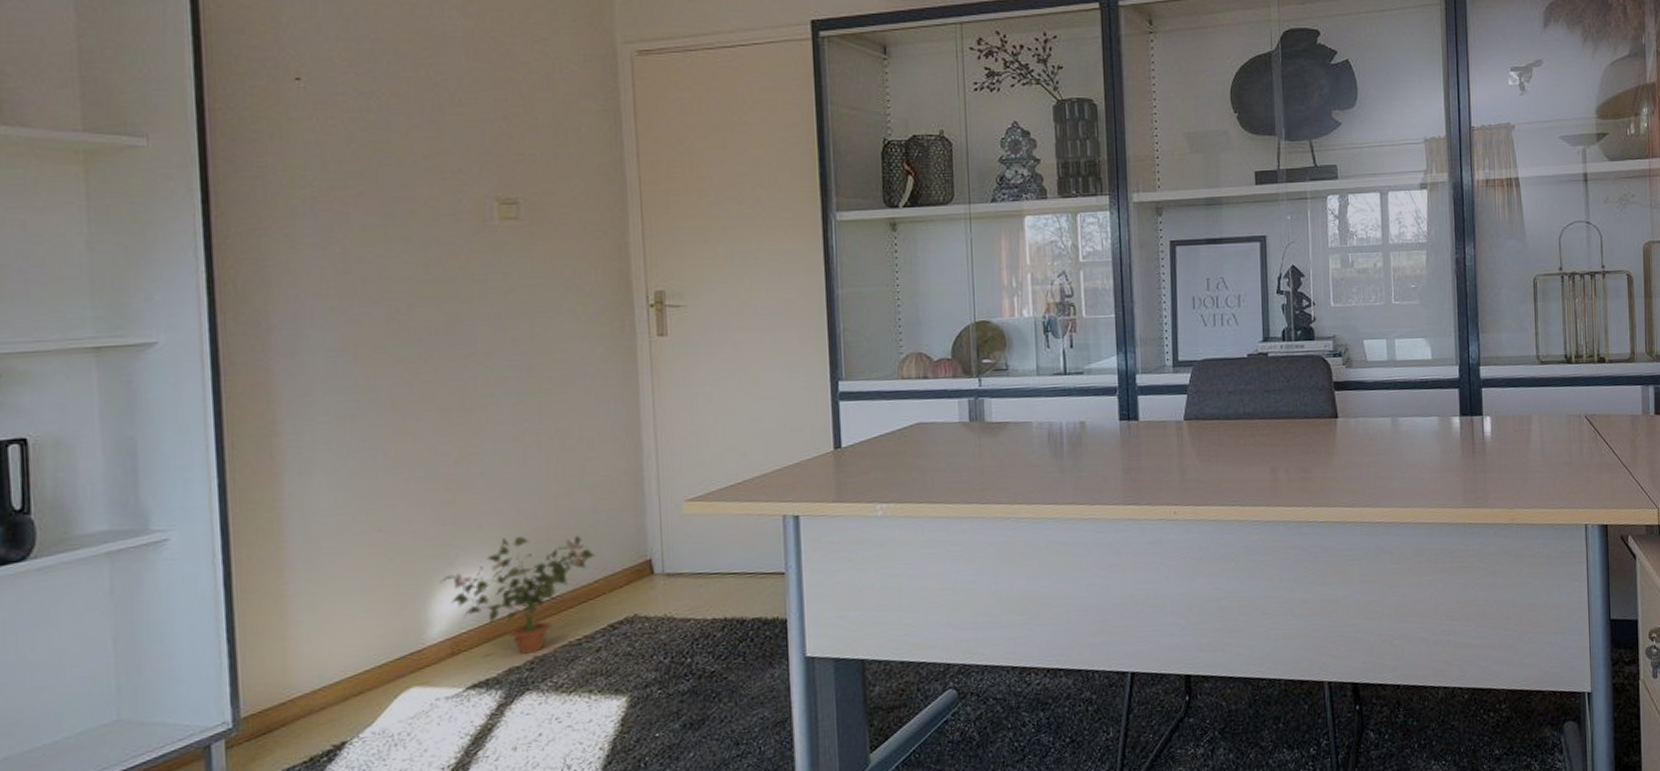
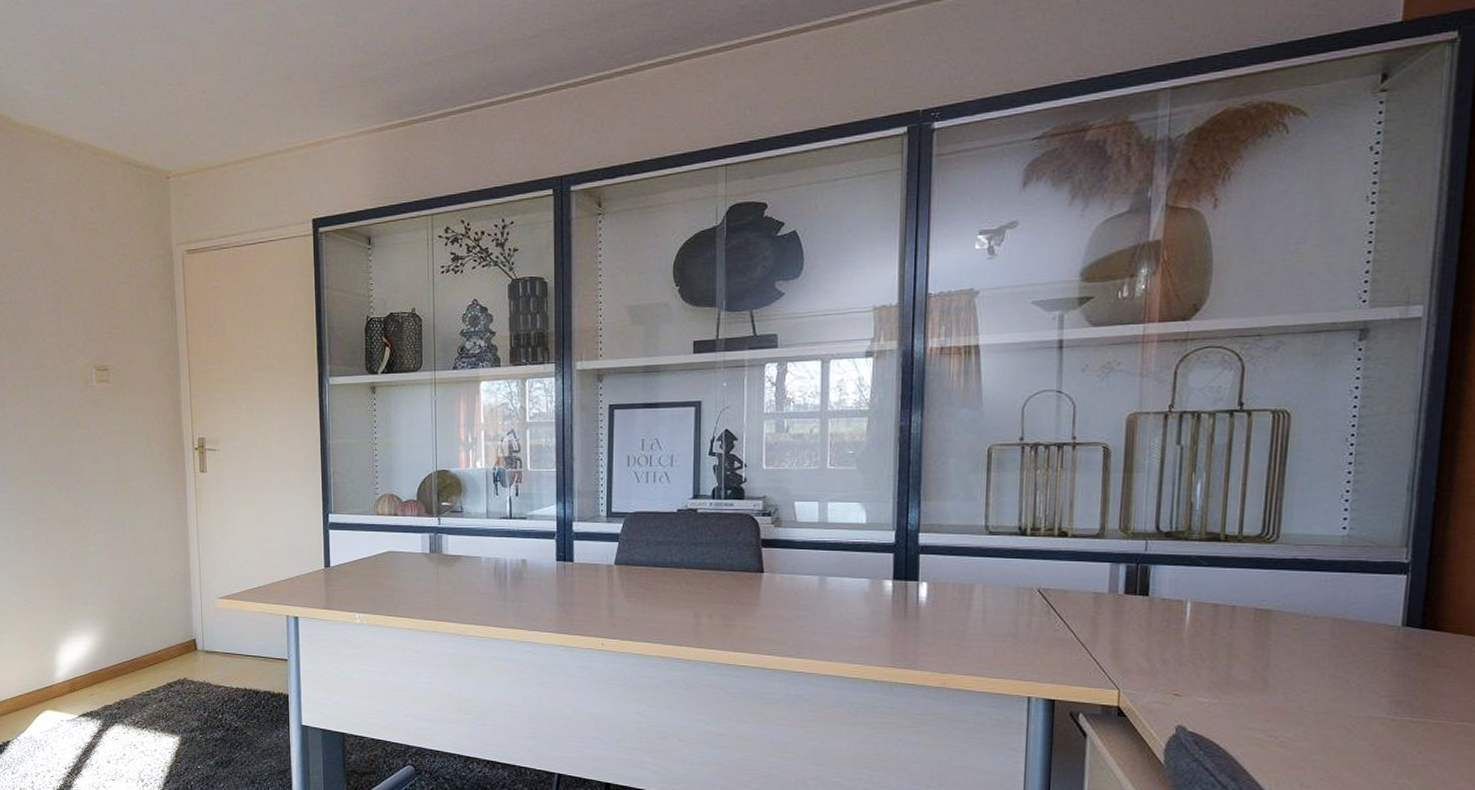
potted plant: present [440,535,595,654] -> none [62,614,158,697]

